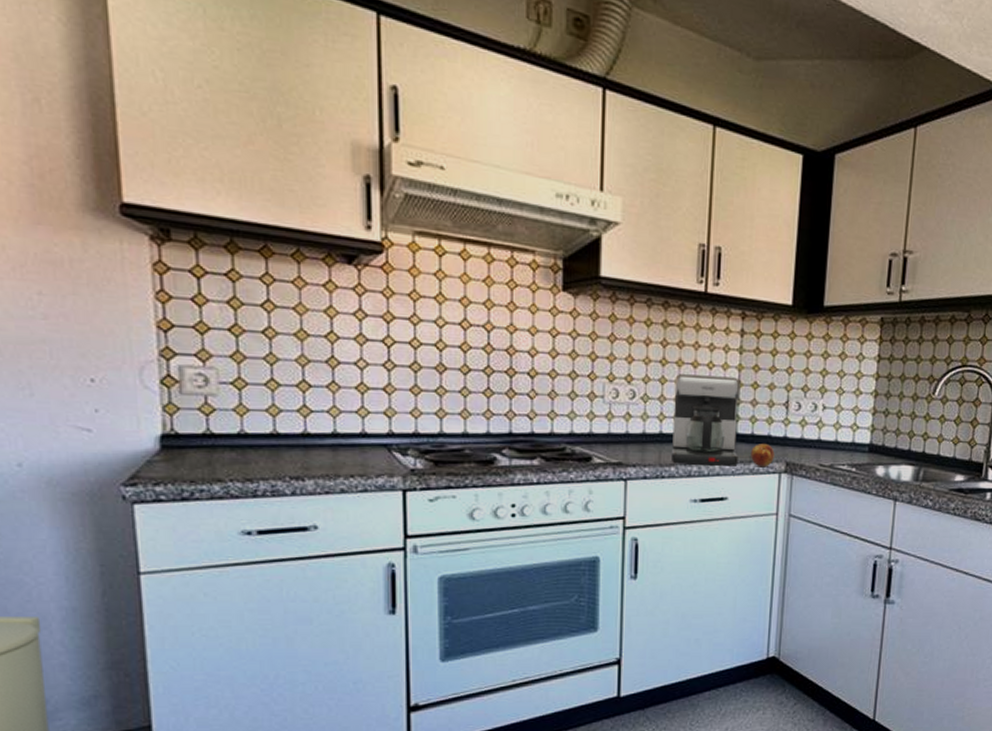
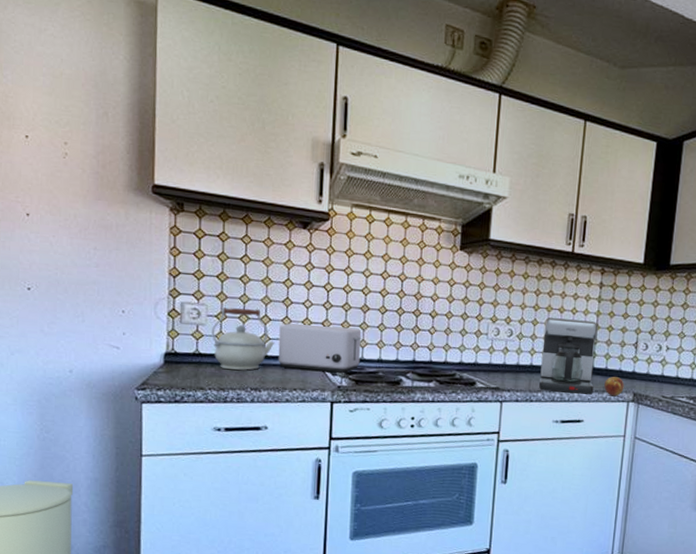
kettle: none [227,371,320,455] -> present [212,307,275,371]
toaster: none [324,389,439,453] -> present [278,323,362,374]

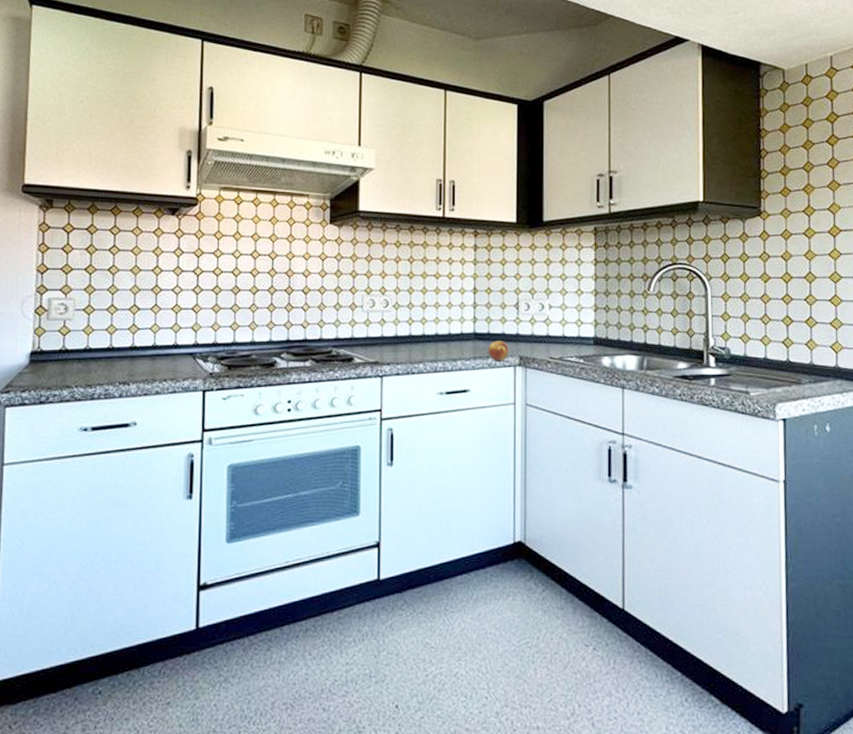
kettle: present [212,307,275,371] -> none [79,299,144,365]
toaster: present [278,323,362,374] -> none [147,310,233,360]
coffee maker: present [539,317,598,395] -> none [420,284,477,362]

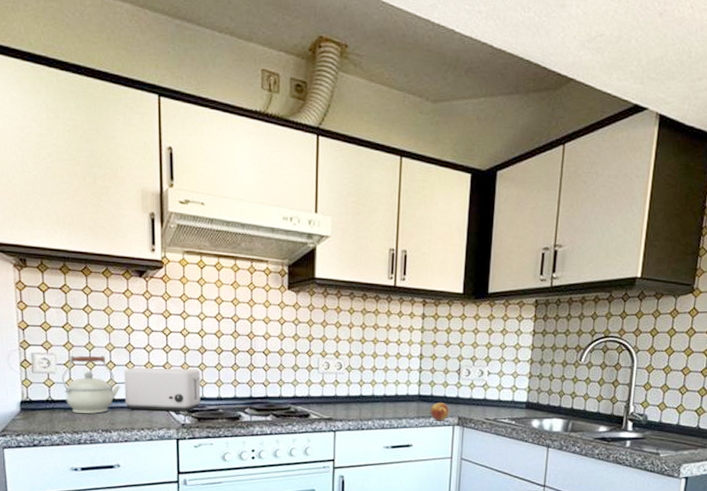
kettle: none [79,299,144,365] -> present [62,355,121,414]
toaster: none [147,310,233,360] -> present [124,367,201,412]

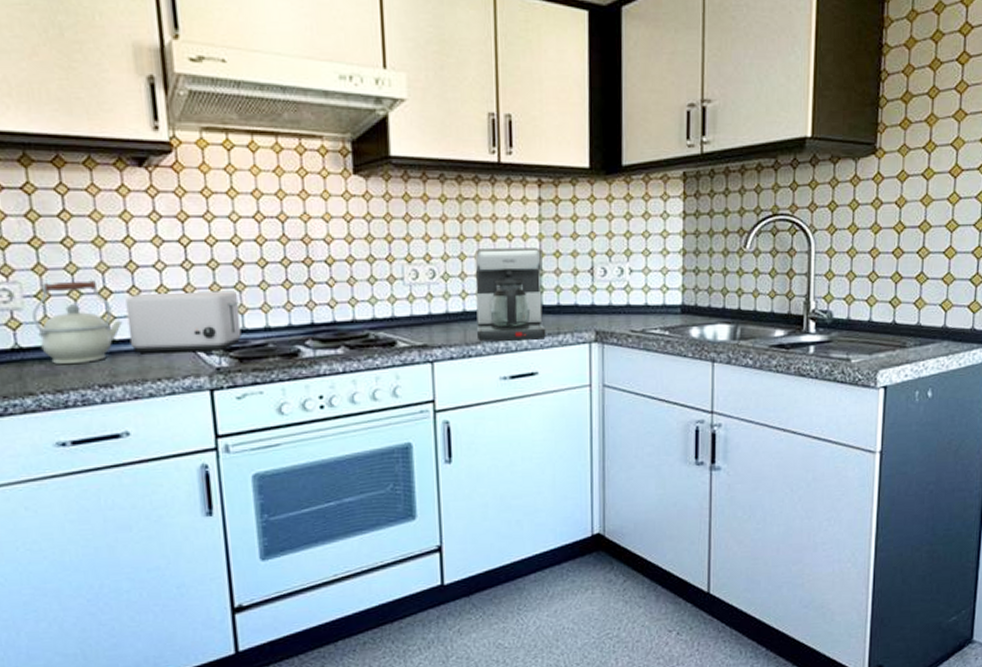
coffee maker: none [369,350,422,420] -> present [474,247,546,342]
fruit: present [430,403,449,421] -> none [559,314,583,338]

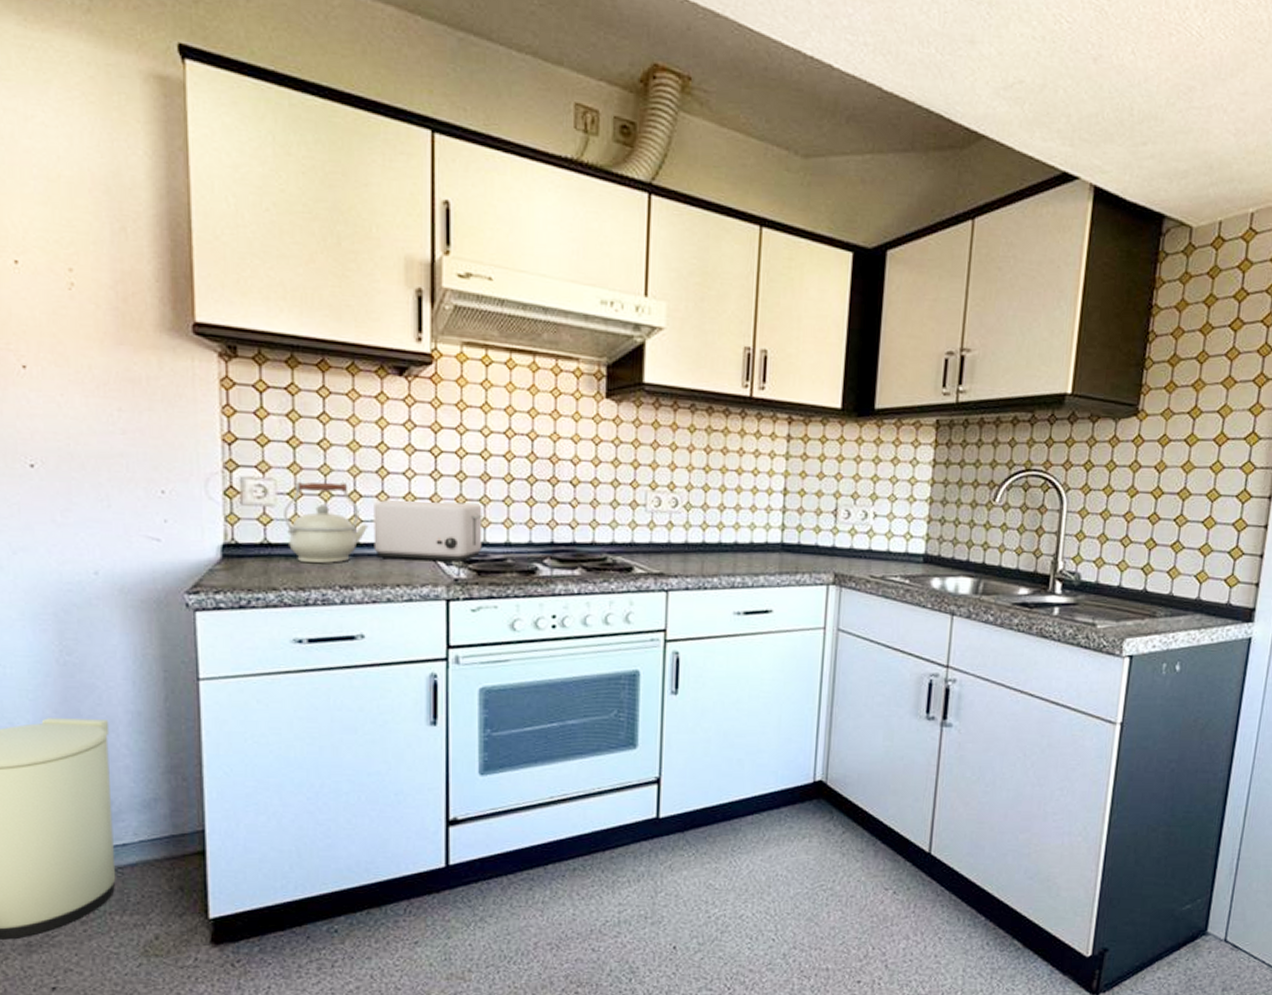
coffee maker: present [474,247,546,342] -> none [715,481,787,577]

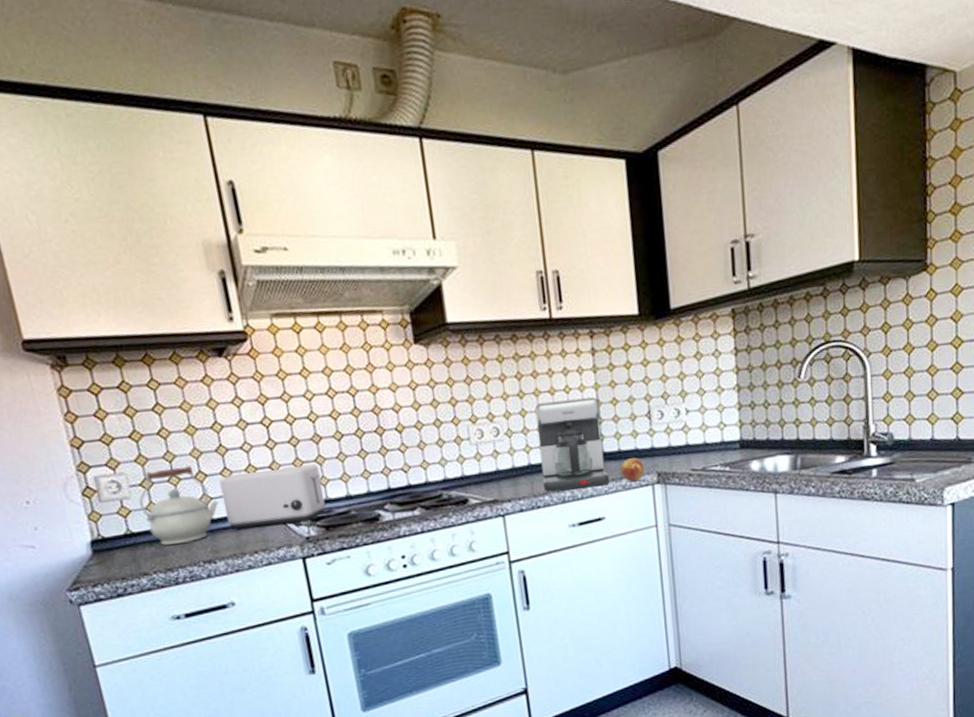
coffee maker: none [715,481,787,577] -> present [534,397,610,492]
fruit: none [797,554,822,579] -> present [620,458,645,482]

